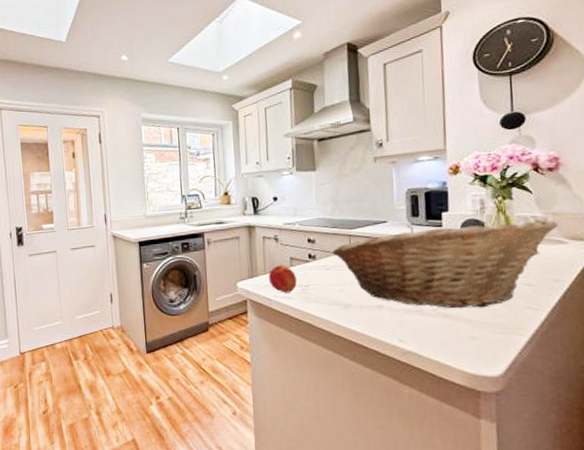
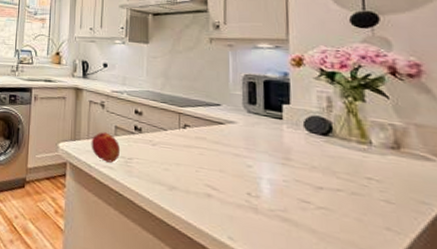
fruit basket: present [332,219,558,308] -> none [159,112,423,219]

